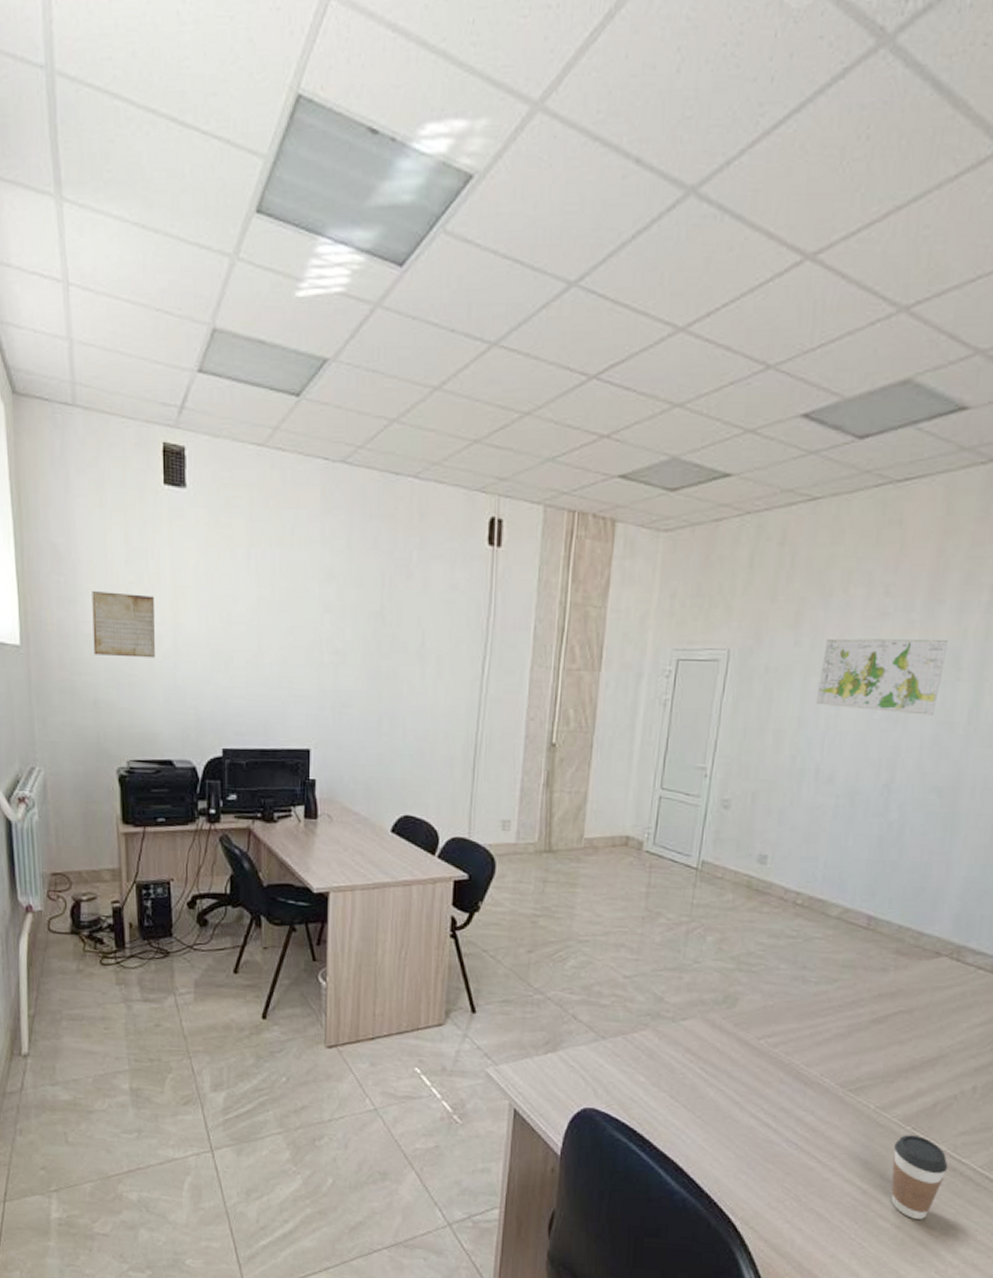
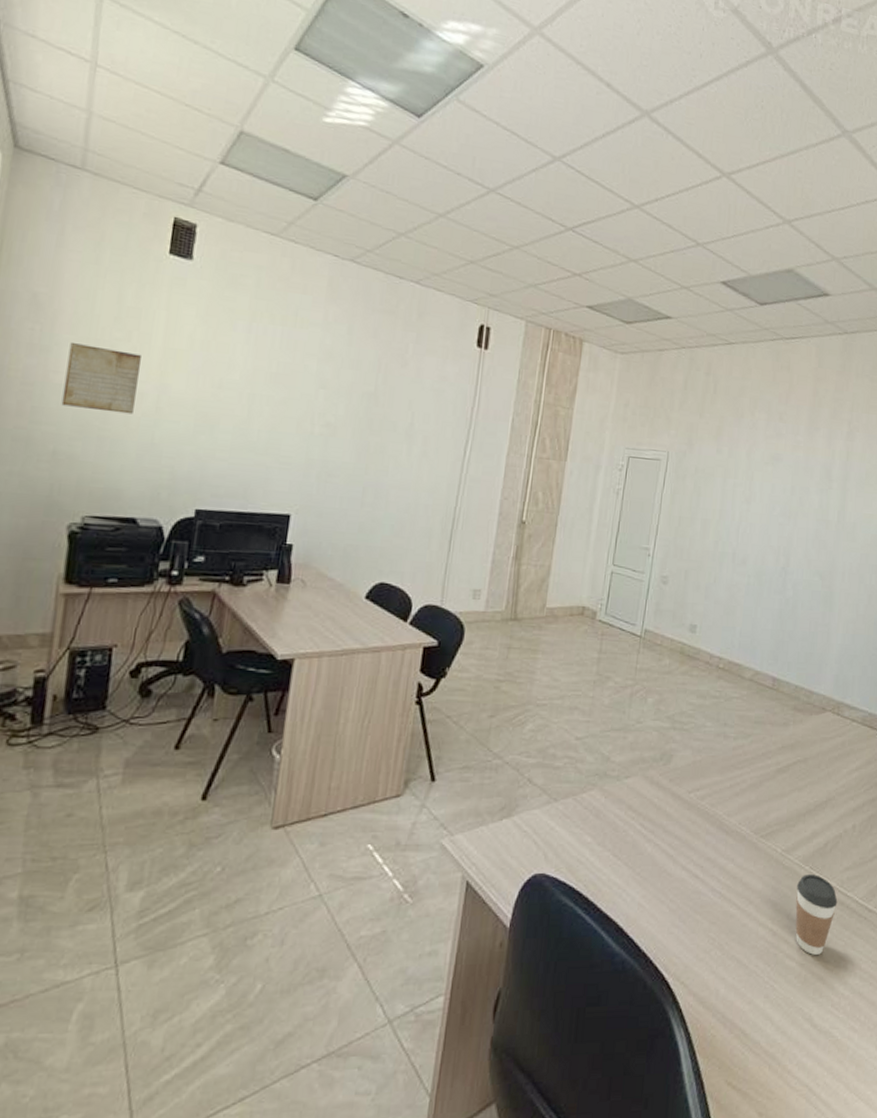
map: present [815,638,949,715] -> none [732,450,823,515]

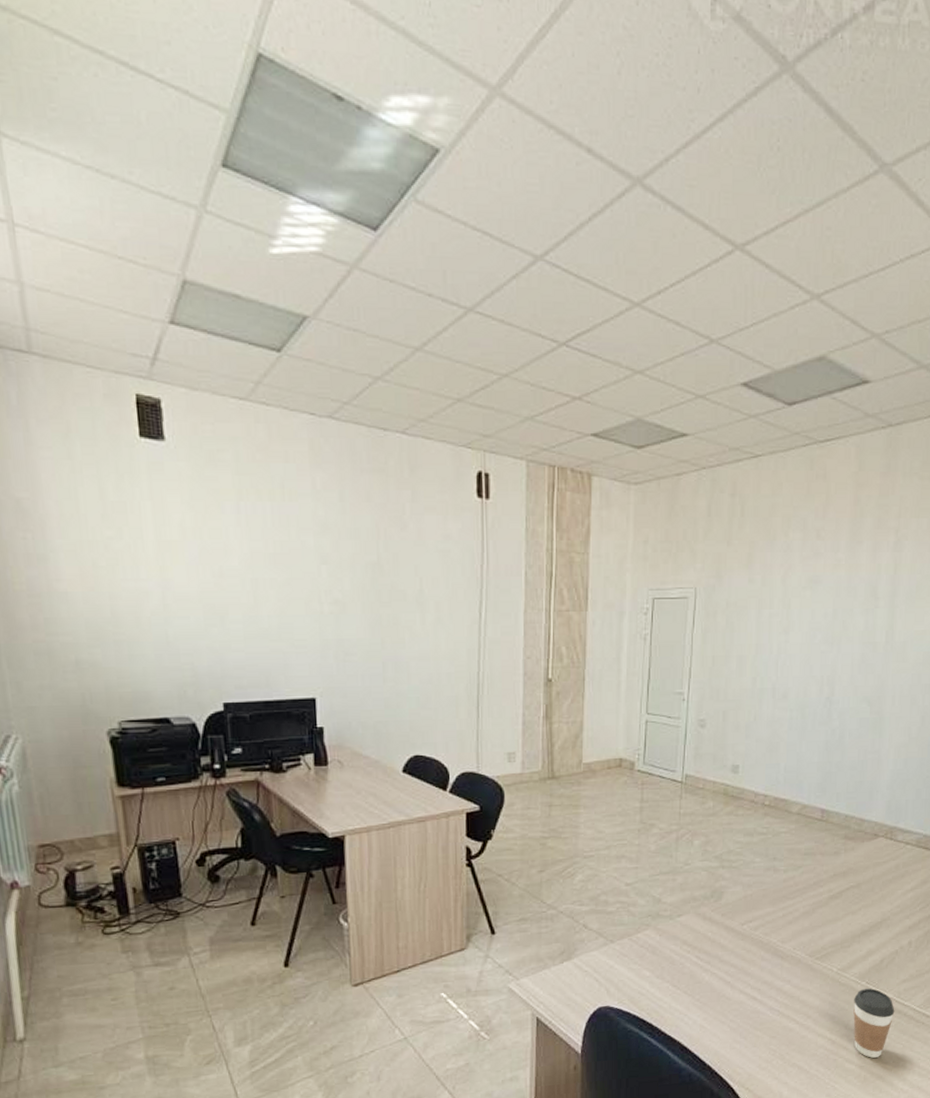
periodic table: present [61,343,141,414] -> none [65,548,142,615]

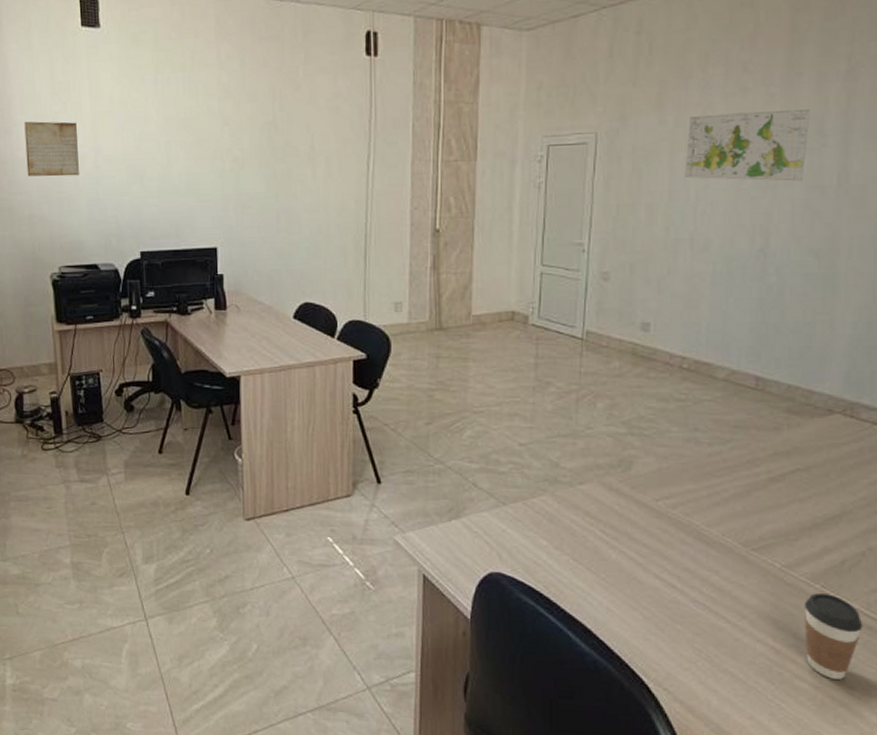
periodic table: none [65,548,142,615] -> present [24,121,79,177]
map: none [769,575,868,638] -> present [684,110,811,181]

